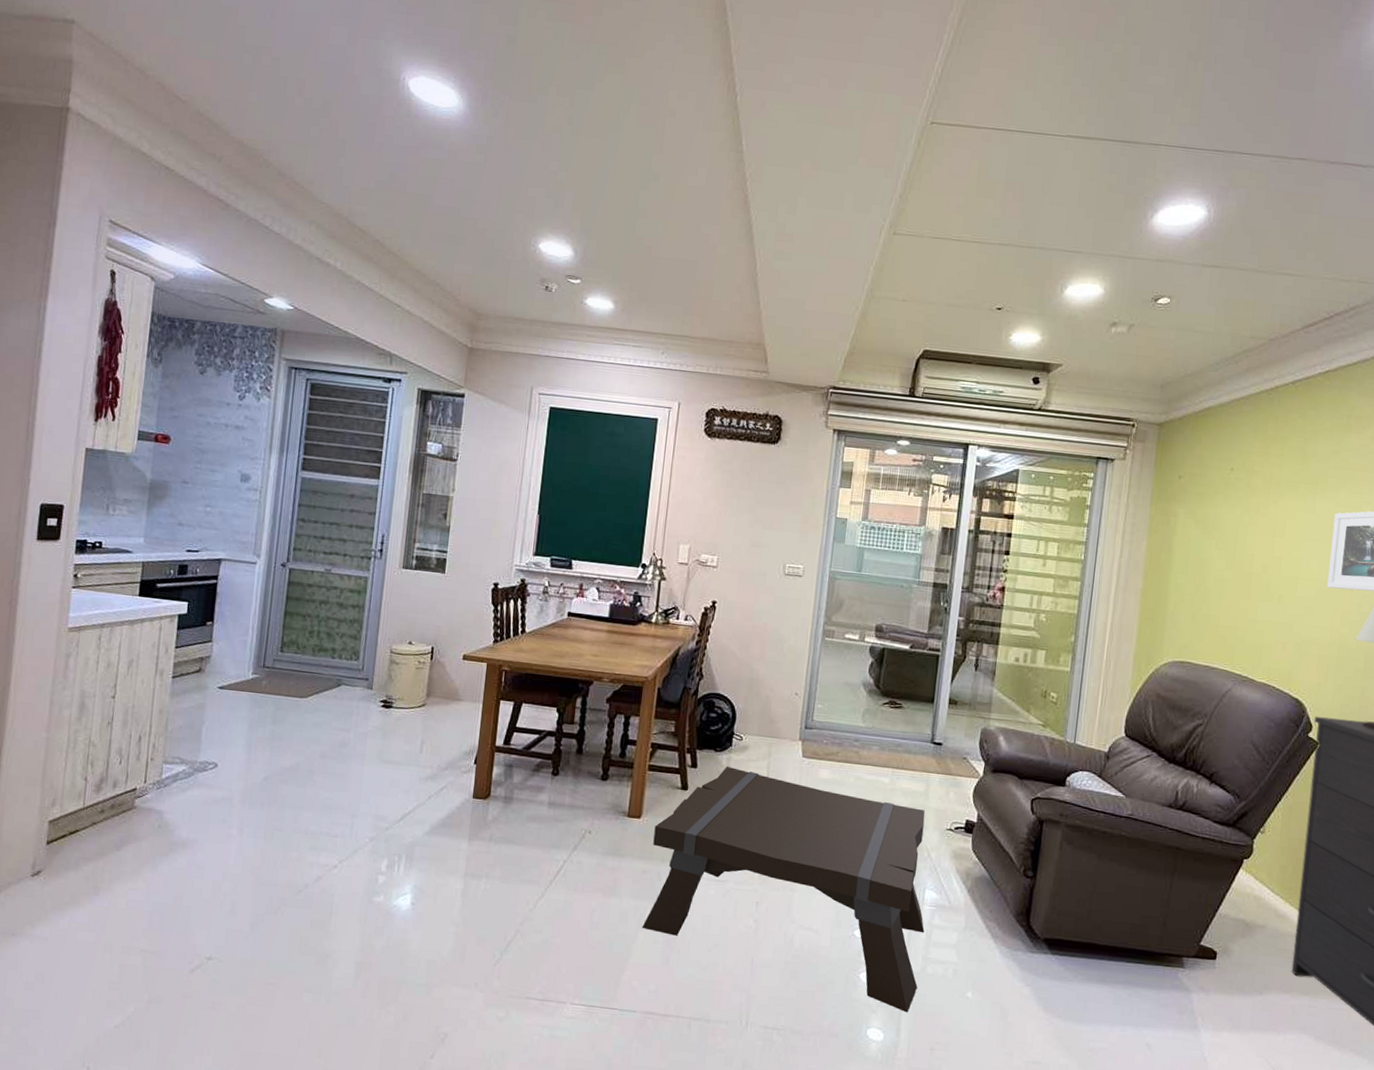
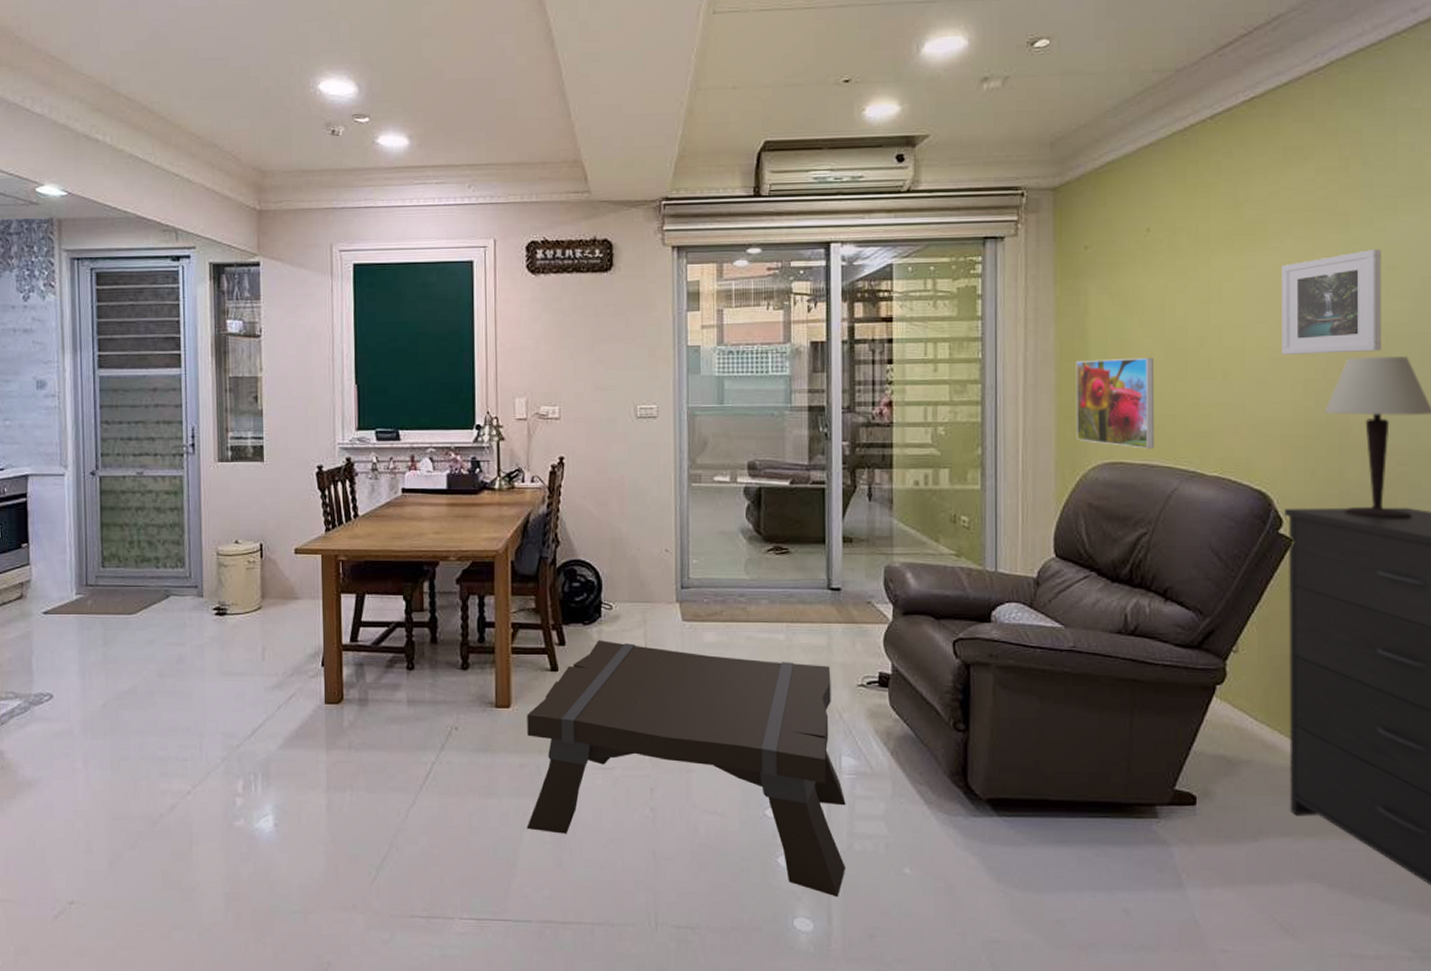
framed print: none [1153,572,1224,654] -> present [1075,357,1155,449]

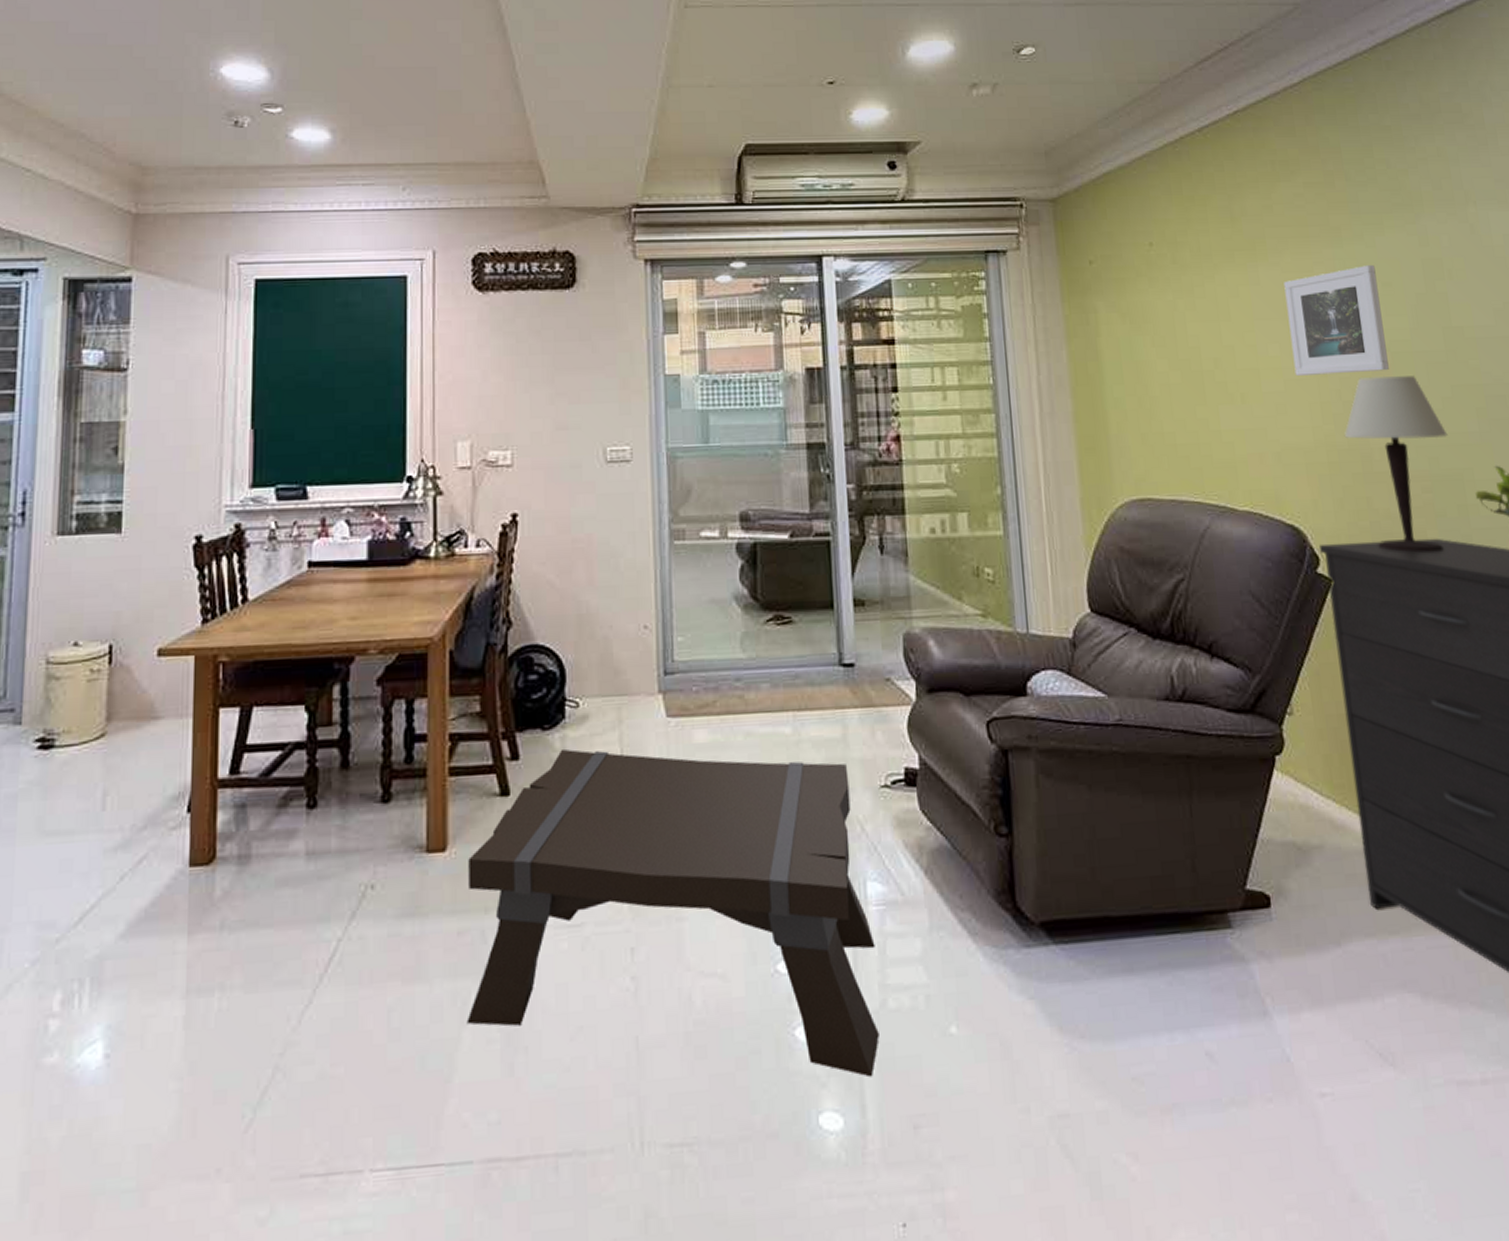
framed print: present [1075,357,1155,449] -> none [1091,380,1182,483]

